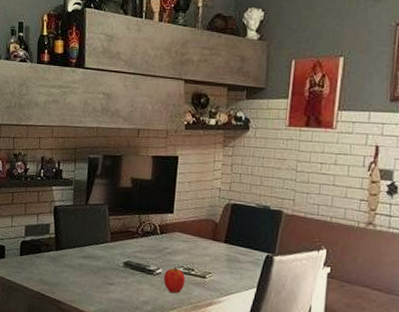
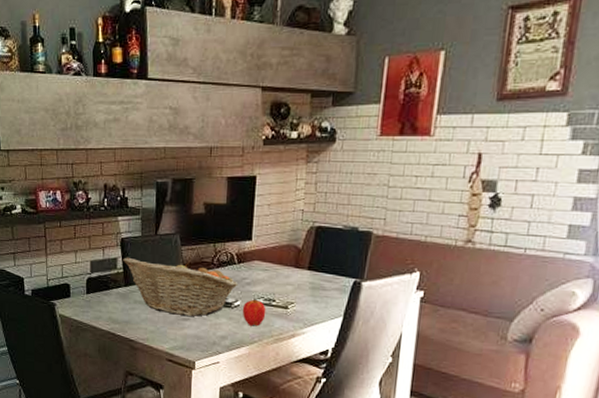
fruit basket: none [55,223,160,282] -> present [123,257,238,317]

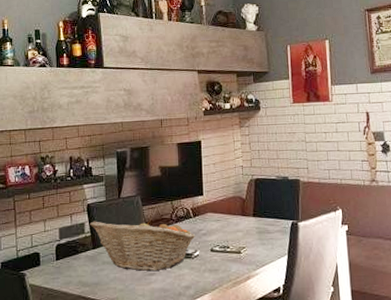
apple: present [242,298,266,327] -> none [201,246,223,273]

